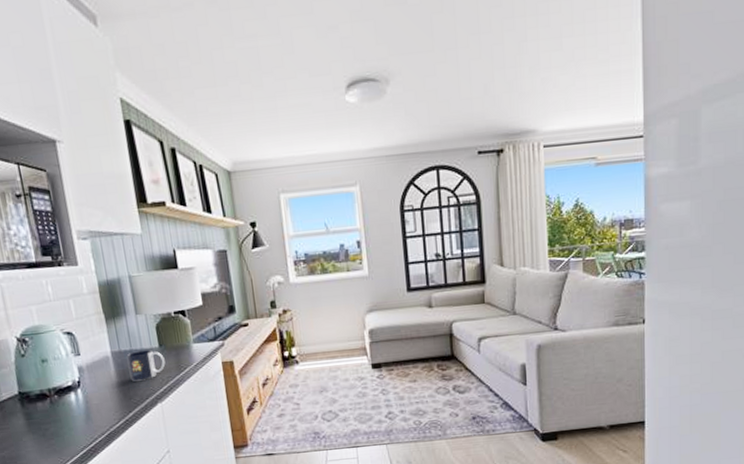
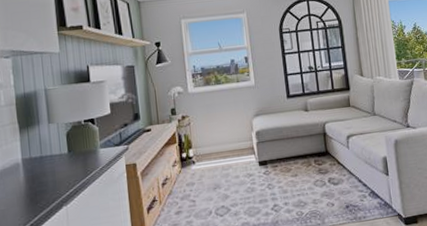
mug: present [126,349,166,381] -> none [36,155,73,186]

